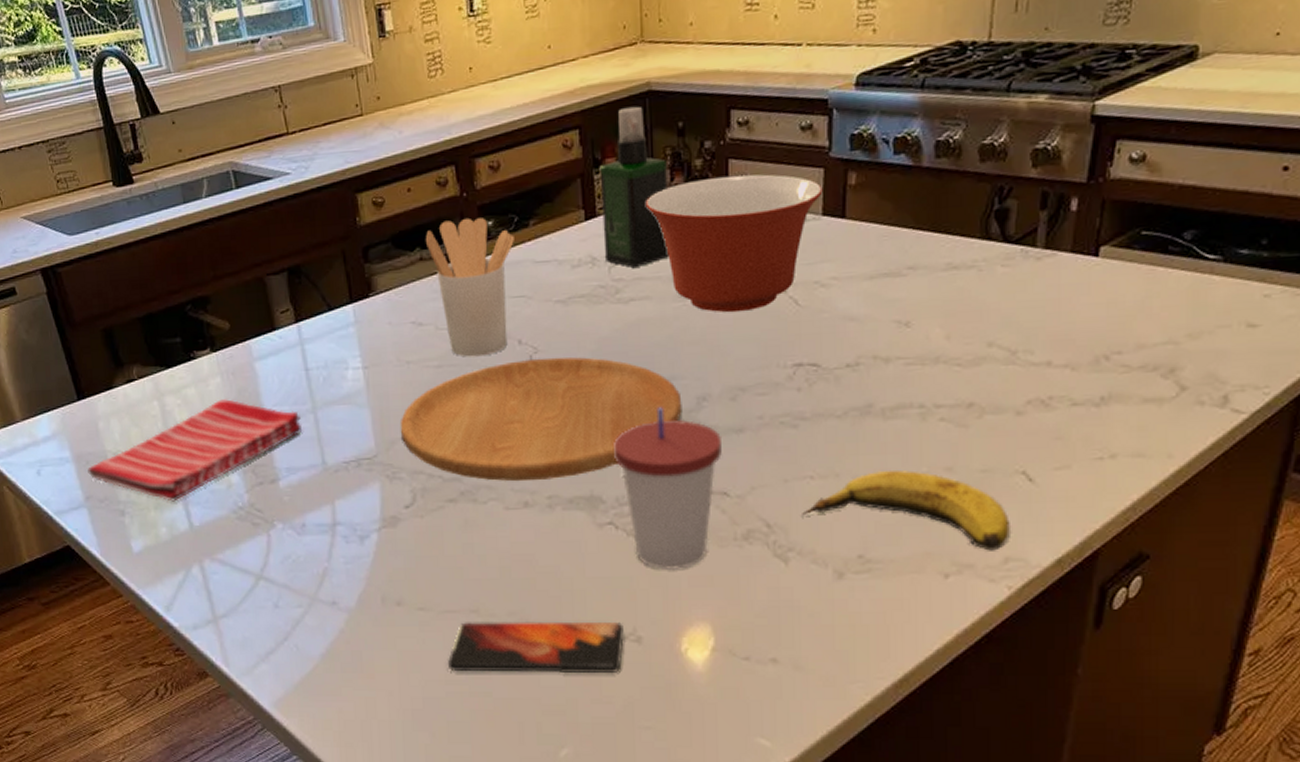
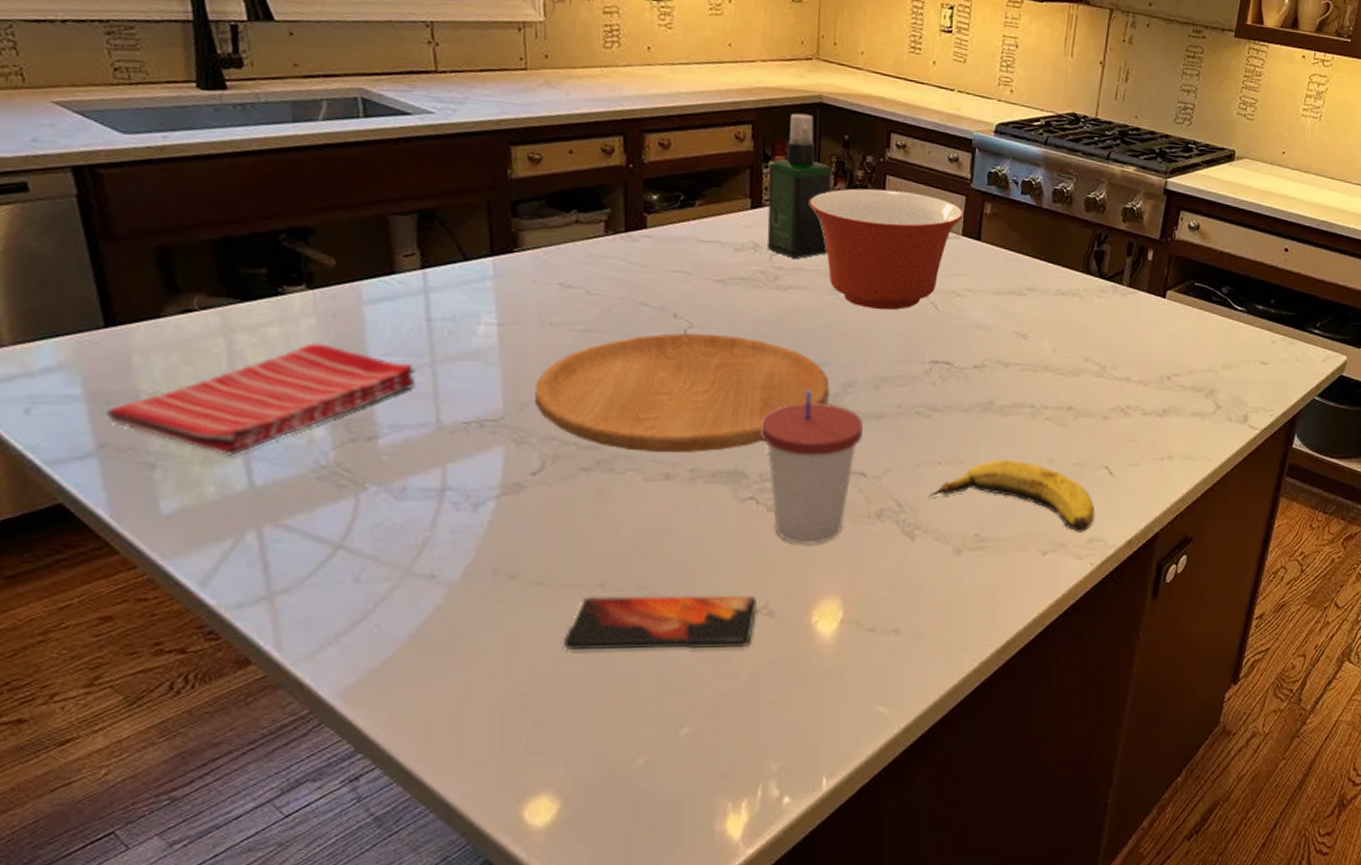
utensil holder: present [425,217,514,357] -> none [583,188,679,326]

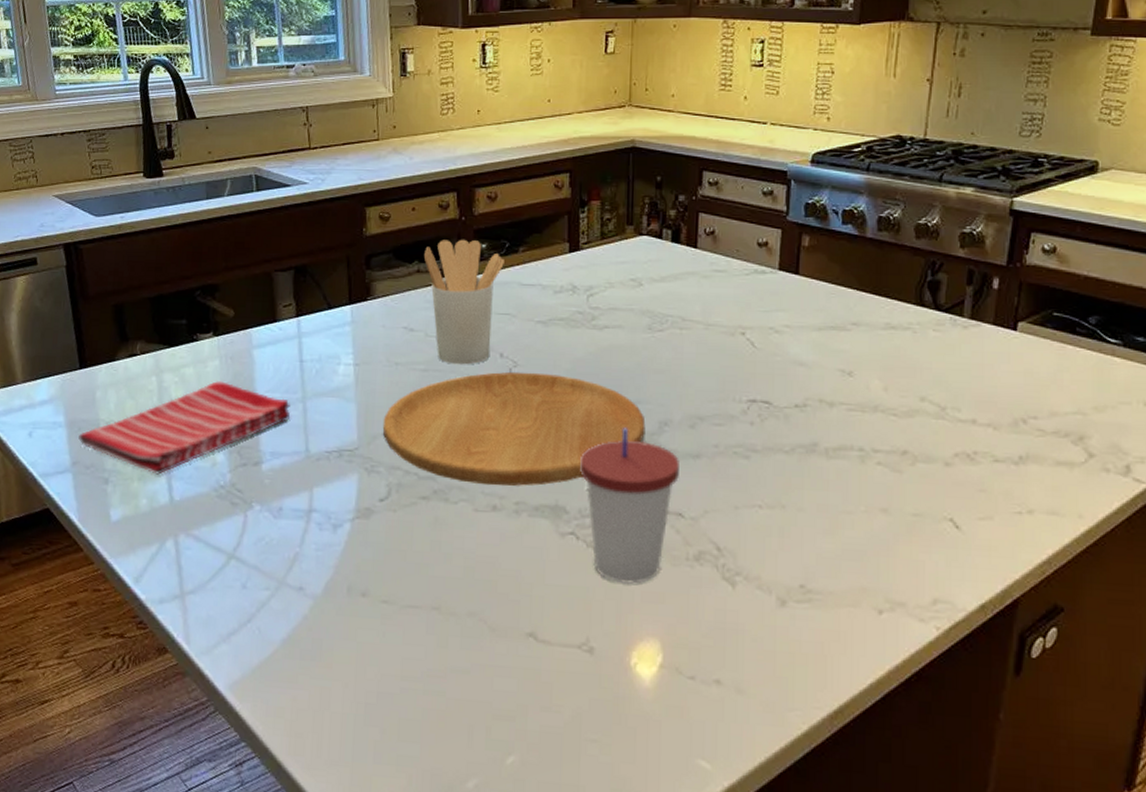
smartphone: present [564,595,757,651] -> none [405,618,577,682]
utensil holder: none [583,188,679,326] -> present [423,239,504,365]
spray bottle: present [767,113,831,259] -> none [584,158,645,298]
mixing bowl: present [808,188,964,310] -> none [623,227,780,348]
banana: present [929,460,1096,532] -> none [750,506,940,592]

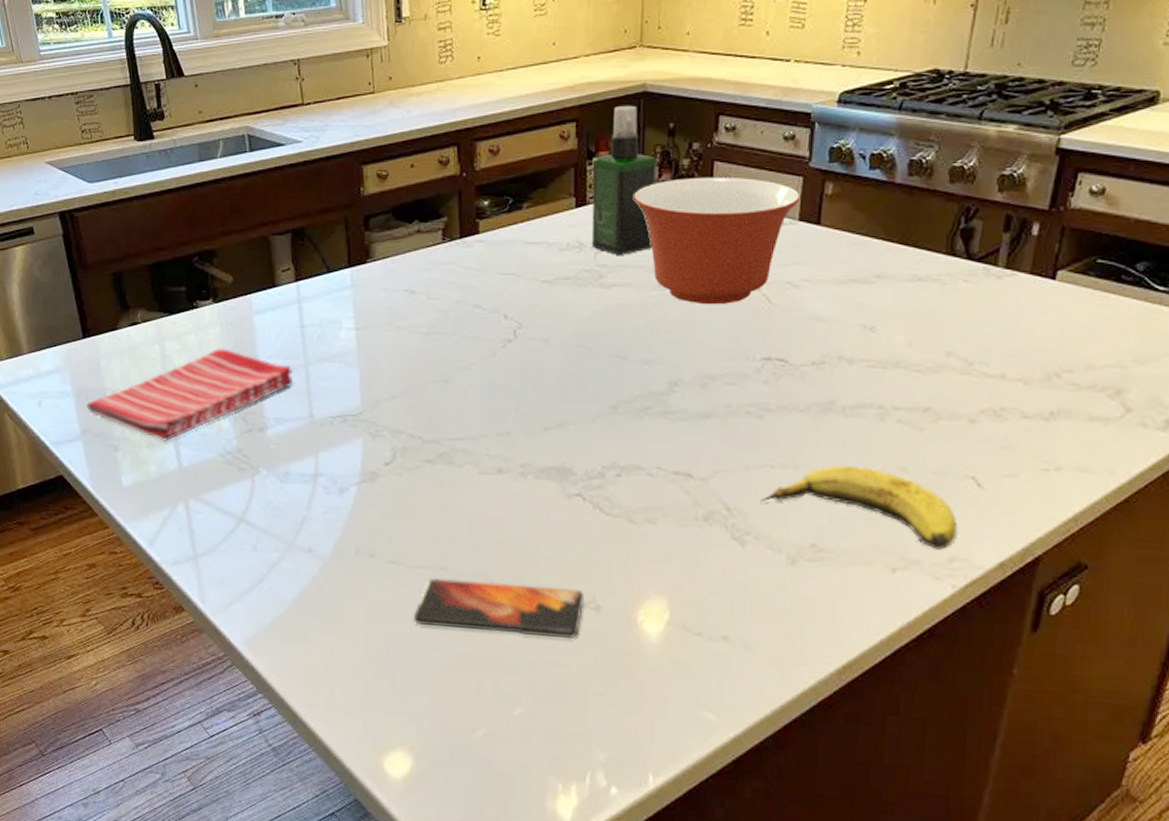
cutting board: present [382,372,646,486] -> none [386,333,655,449]
smartphone: none [405,618,577,682] -> present [414,578,584,638]
utensil holder: present [423,239,504,365] -> none [423,196,508,327]
cup: present [580,428,679,585] -> none [587,388,689,545]
spray bottle: none [584,158,645,298] -> present [591,105,656,255]
mixing bowl: none [623,227,780,348] -> present [633,176,801,305]
banana: none [750,506,940,592] -> present [761,466,959,550]

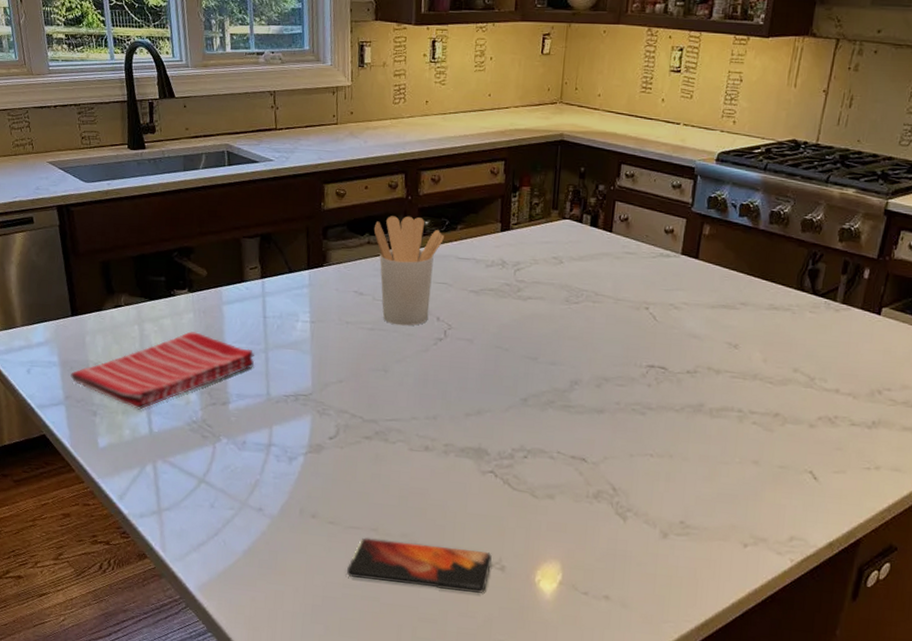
utensil holder: none [423,196,508,327] -> present [373,216,444,326]
spray bottle: present [591,105,656,255] -> none [513,150,569,274]
mixing bowl: present [633,176,801,305] -> none [548,213,684,319]
banana: present [761,466,959,550] -> none [641,457,798,530]

